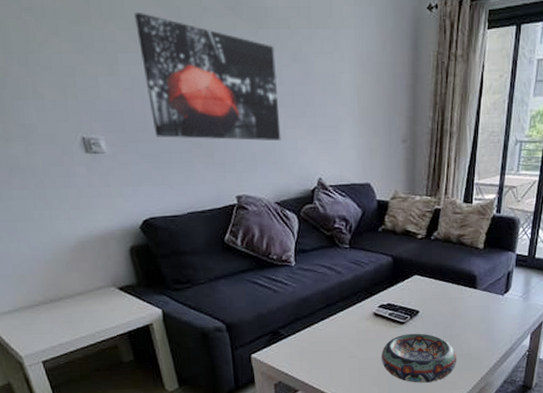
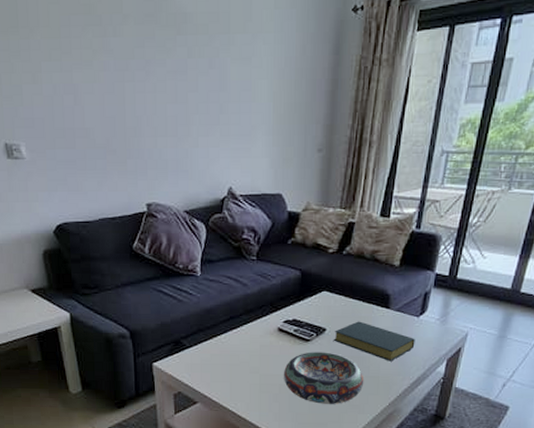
wall art: present [133,11,281,141] -> none [58,20,194,148]
hardback book: none [427,302,501,338] -> present [334,321,415,361]

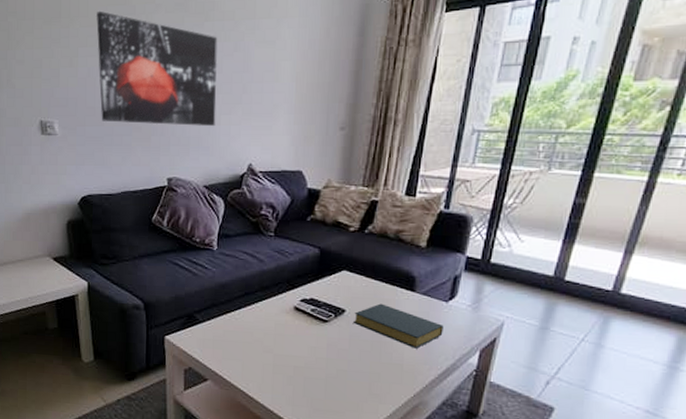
wall art: none [58,20,194,148] -> present [95,10,218,126]
decorative bowl: present [284,352,364,404] -> none [299,333,386,392]

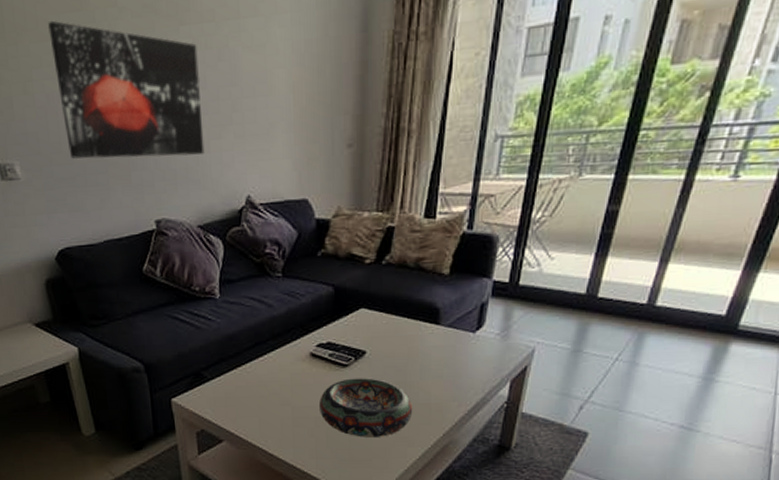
decorative bowl: none [299,333,386,392] -> present [319,378,413,437]
hardback book: present [354,303,444,349] -> none [376,341,472,386]

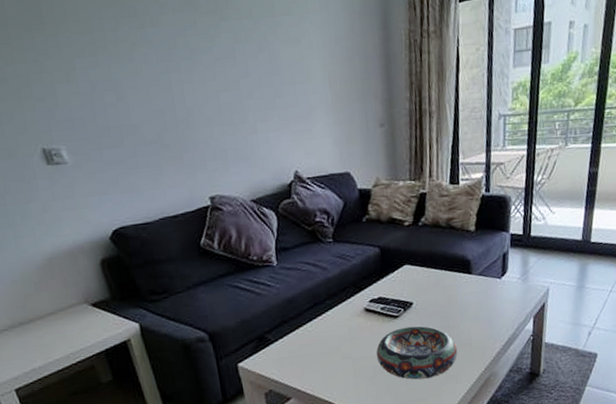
wall art: present [47,20,205,159] -> none [88,14,252,142]

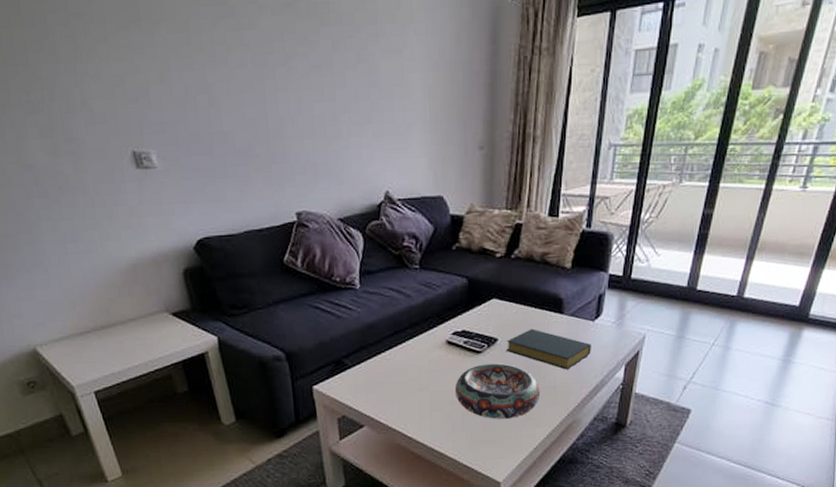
hardback book: none [421,290,501,327] -> present [506,329,591,370]

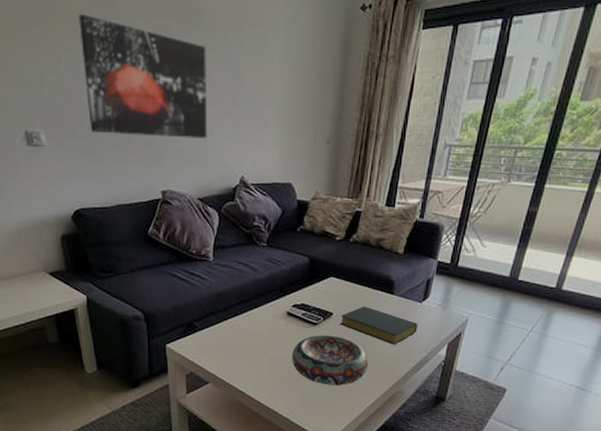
wall art: none [185,12,345,151] -> present [78,13,208,138]

